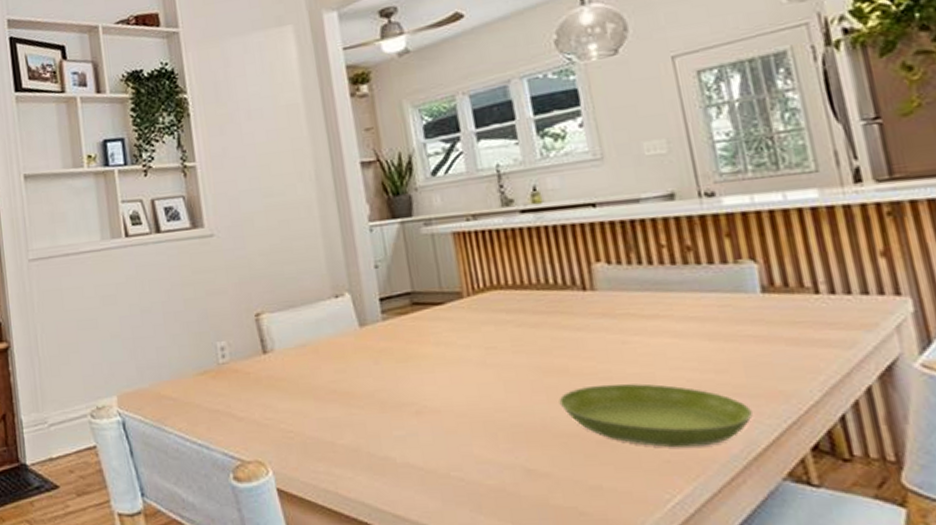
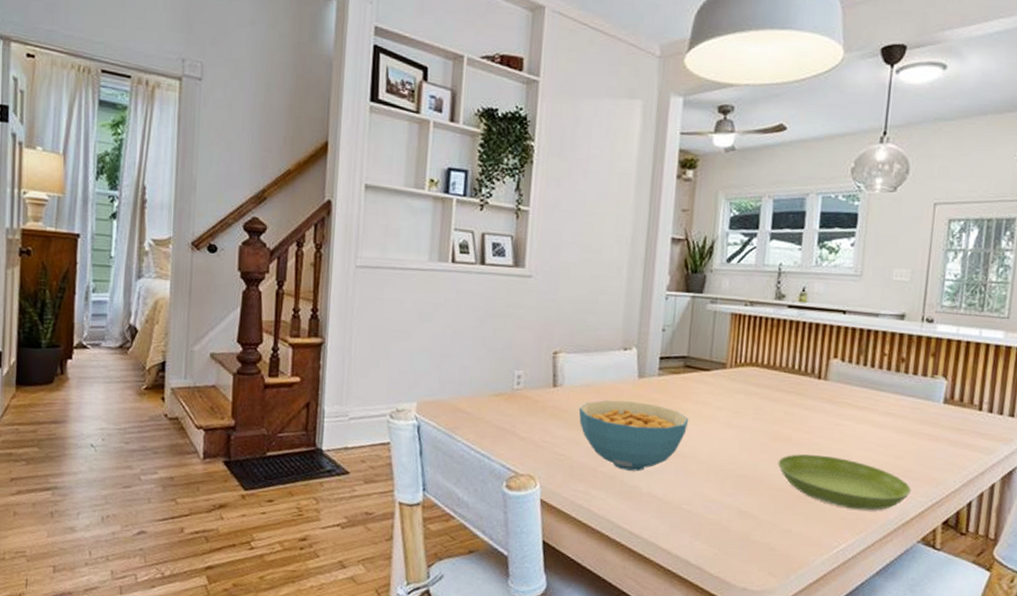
cereal bowl: none [298,355,433,439] -> present [578,400,689,471]

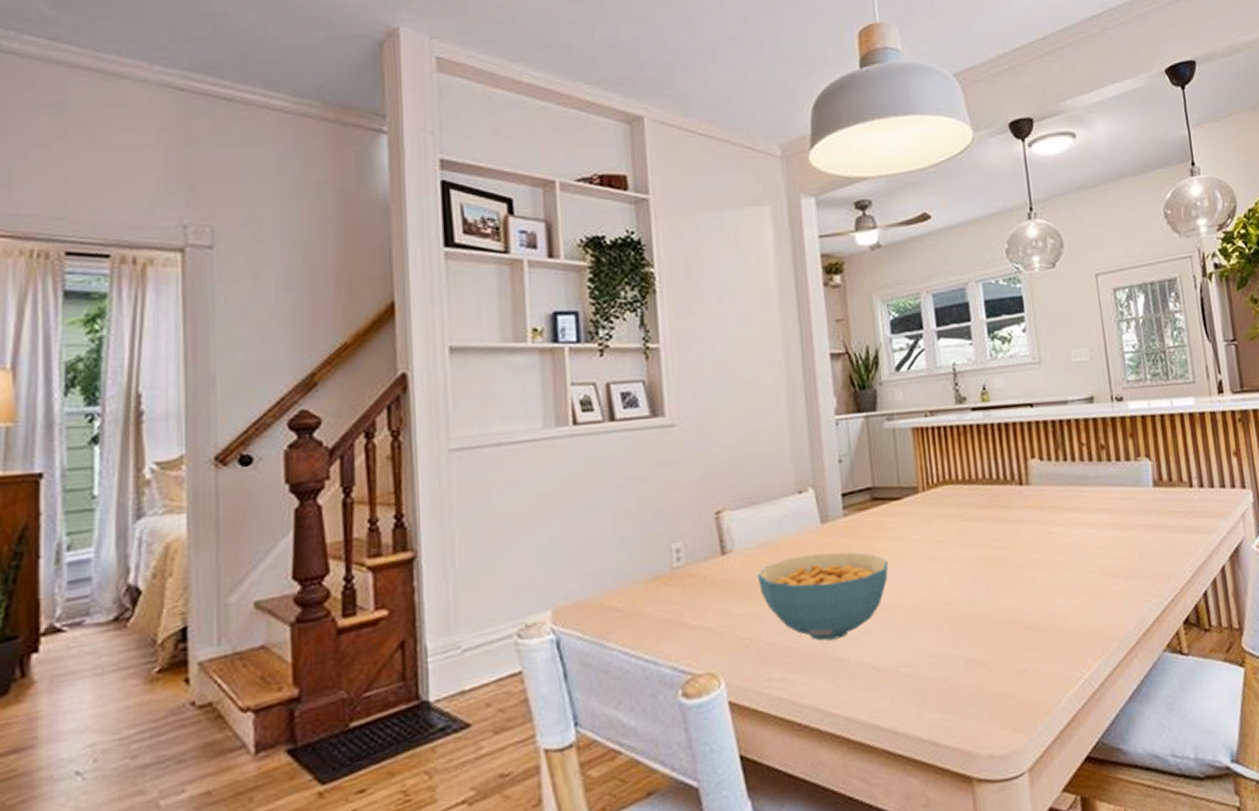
saucer: present [777,454,911,511] -> none [996,571,1144,629]

